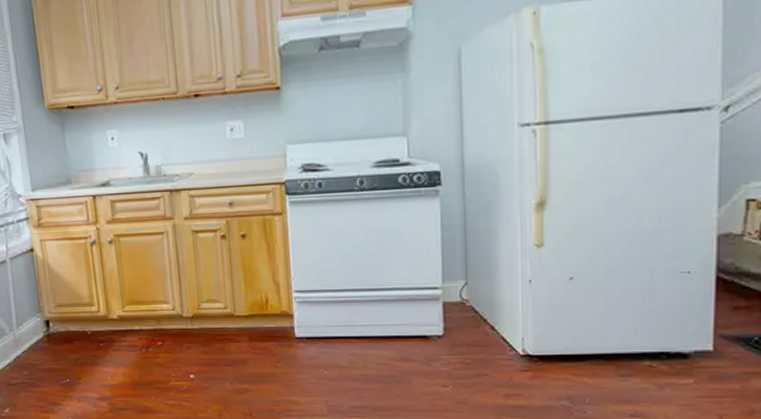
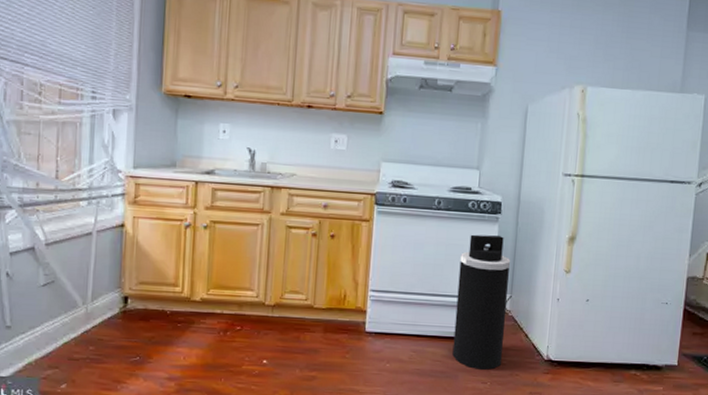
trash can: none [396,211,463,372] -> present [452,234,511,371]

